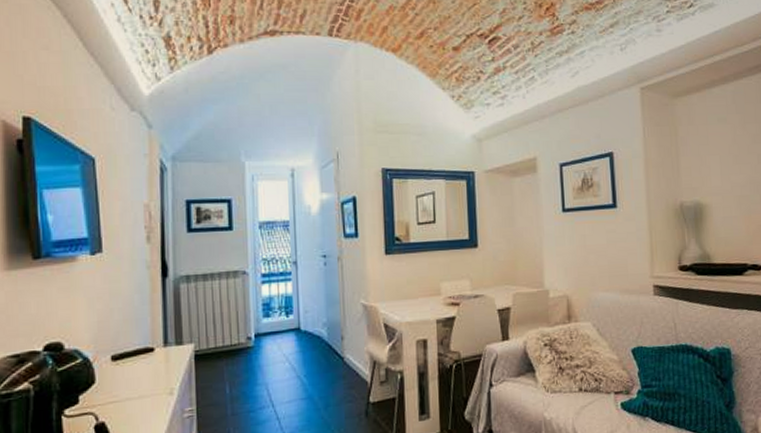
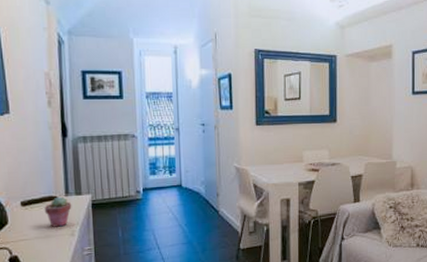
potted succulent: none [138,347,171,385] -> present [44,196,72,227]

